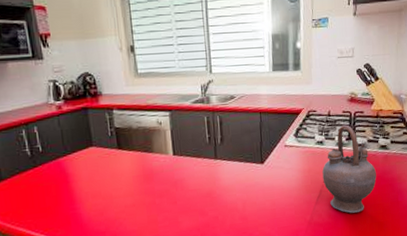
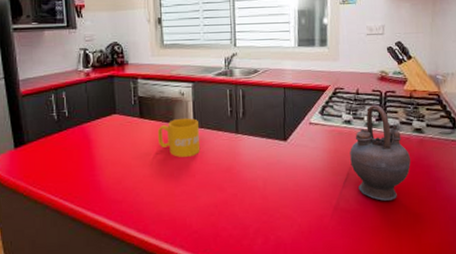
mug: none [136,146,181,186] -> present [157,117,201,157]

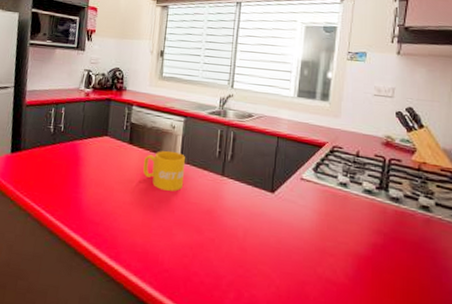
teapot: present [350,104,411,201] -> none [342,170,414,282]

